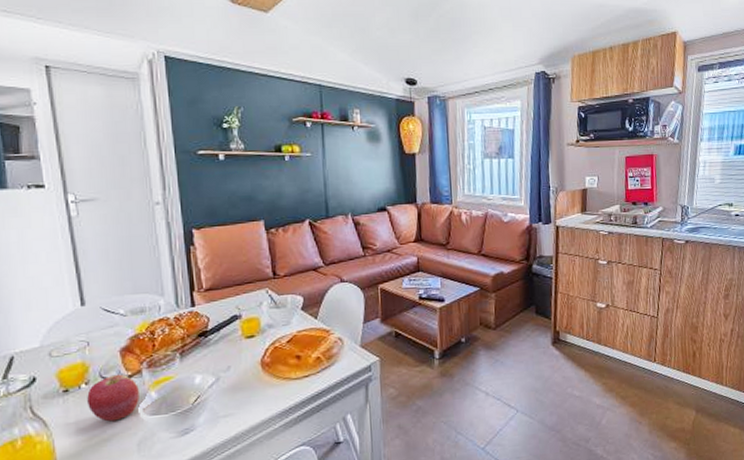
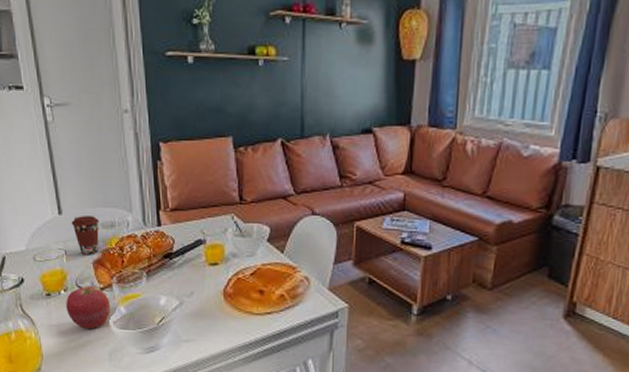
coffee cup: none [95,304,128,344] -> present [71,216,100,255]

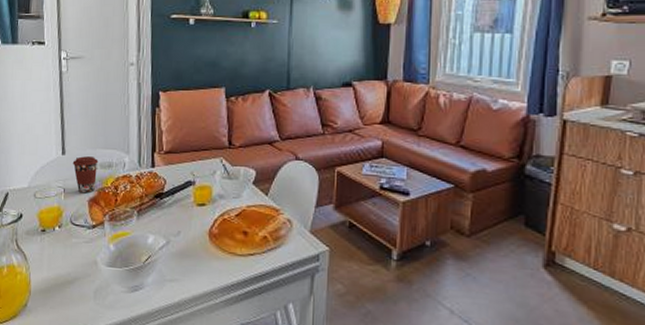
apple: present [66,285,110,329] -> none [59,222,100,266]

